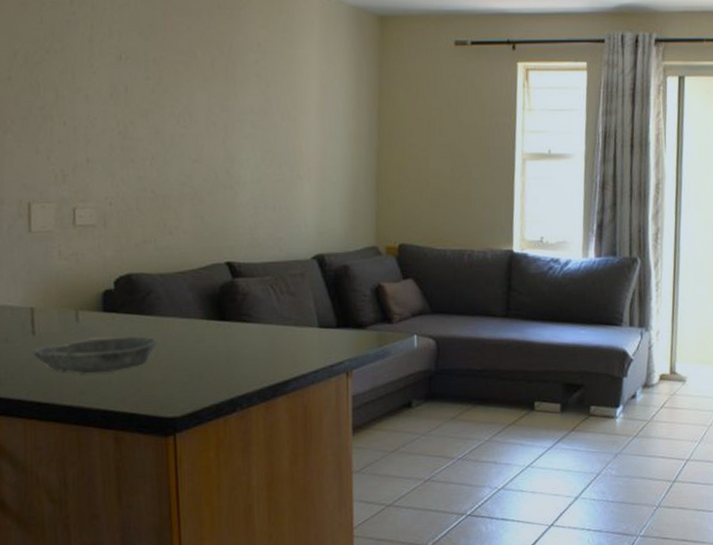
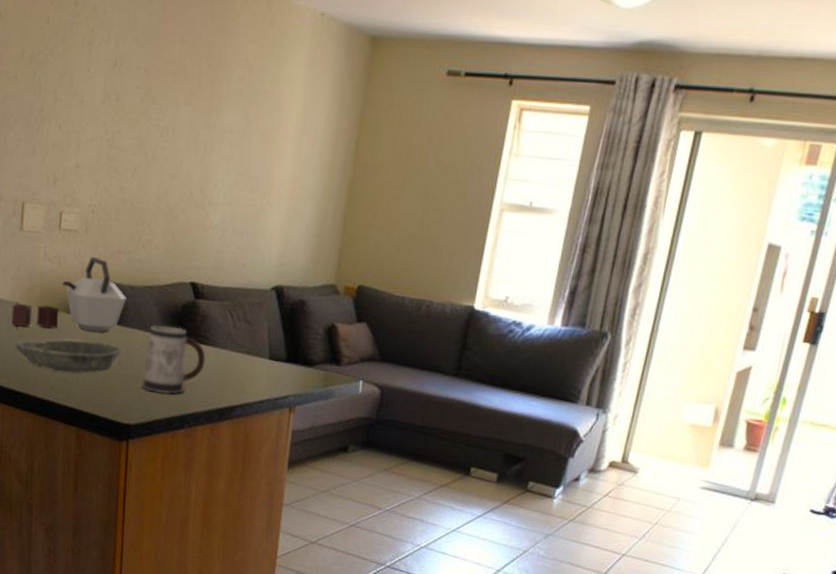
kettle: none [26,250,157,332] -> present [11,257,126,332]
mug: none [184,308,251,380] -> present [142,324,206,395]

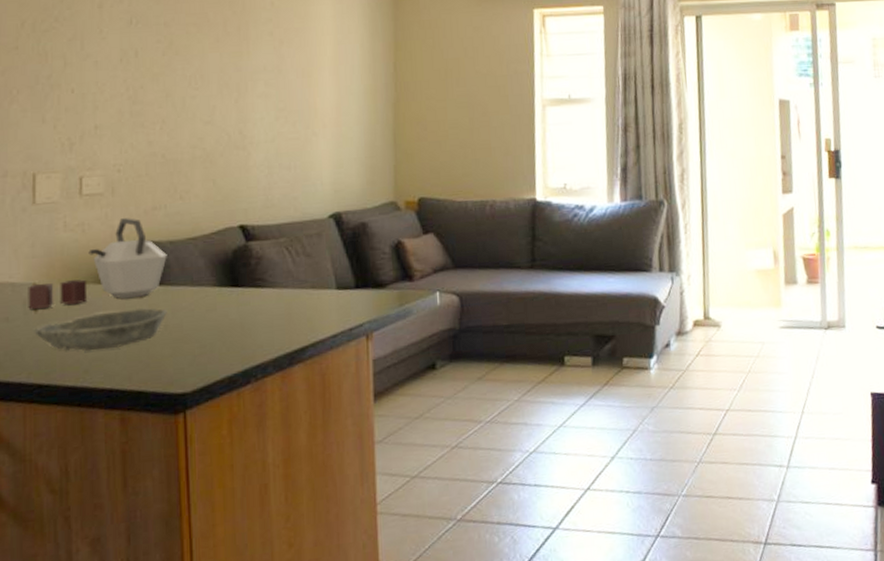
mug: present [142,324,206,395] -> none [195,274,266,351]

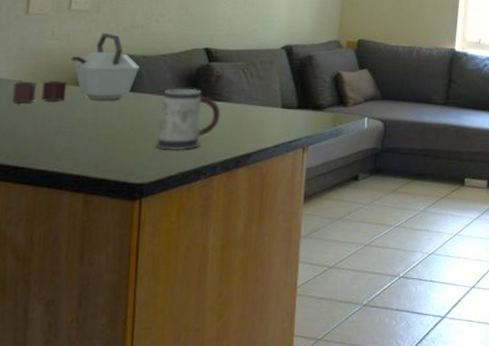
bowl: present [33,307,167,352] -> none [14,109,135,142]
mug: none [195,274,266,351] -> present [156,88,221,151]

